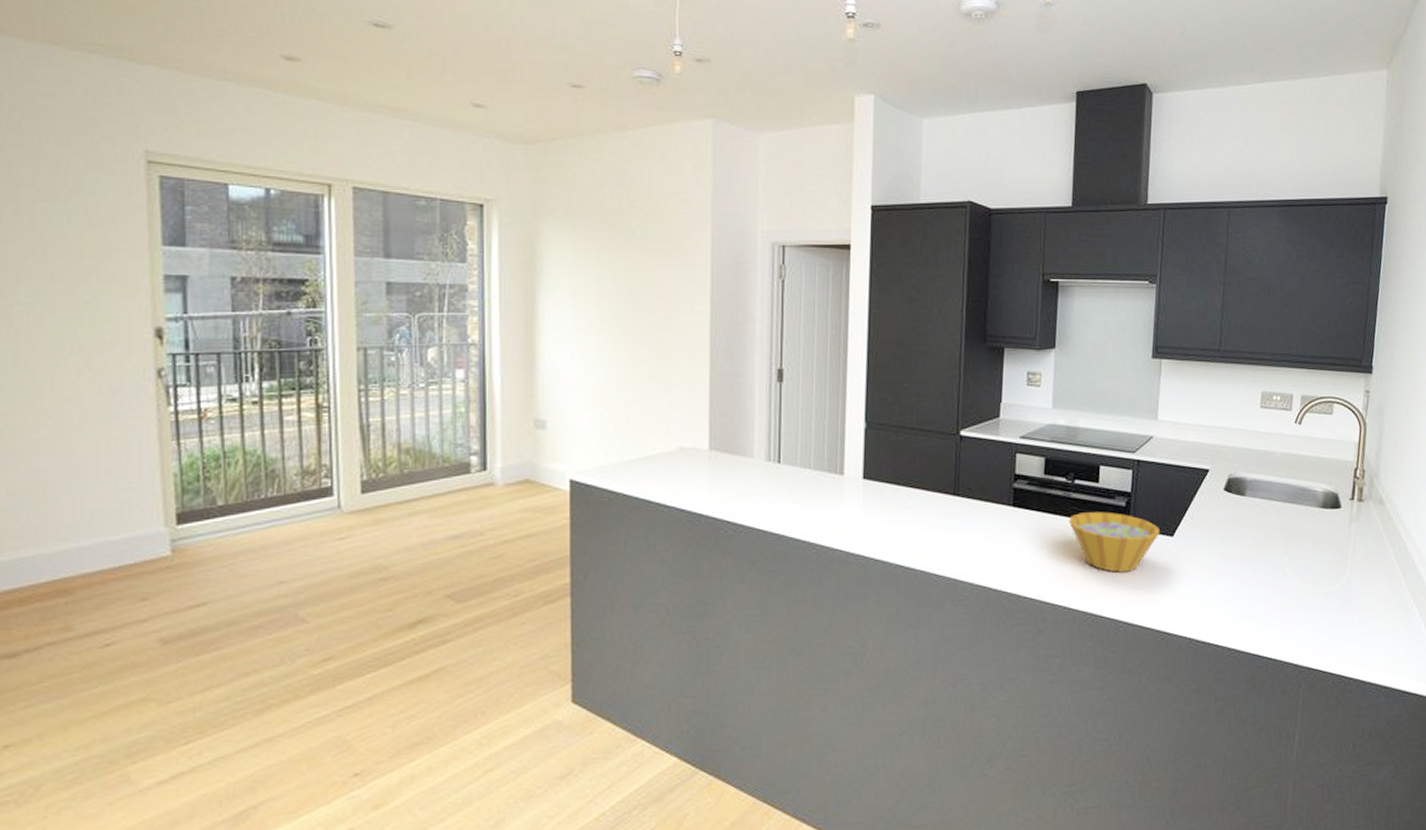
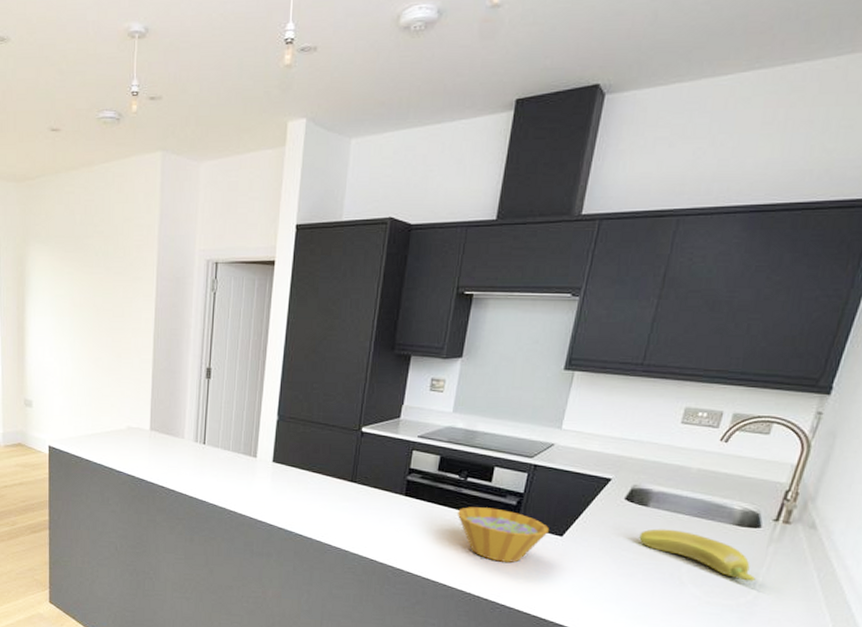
fruit: none [1242,518,1346,565] -> present [639,529,756,581]

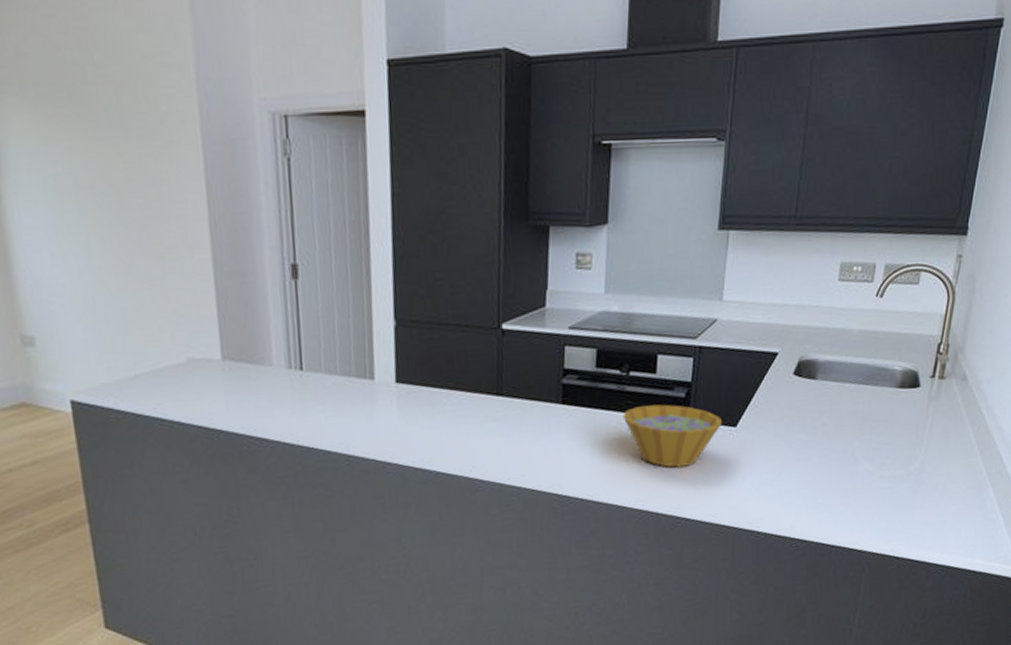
fruit: present [639,529,756,581] -> none [811,401,921,447]

